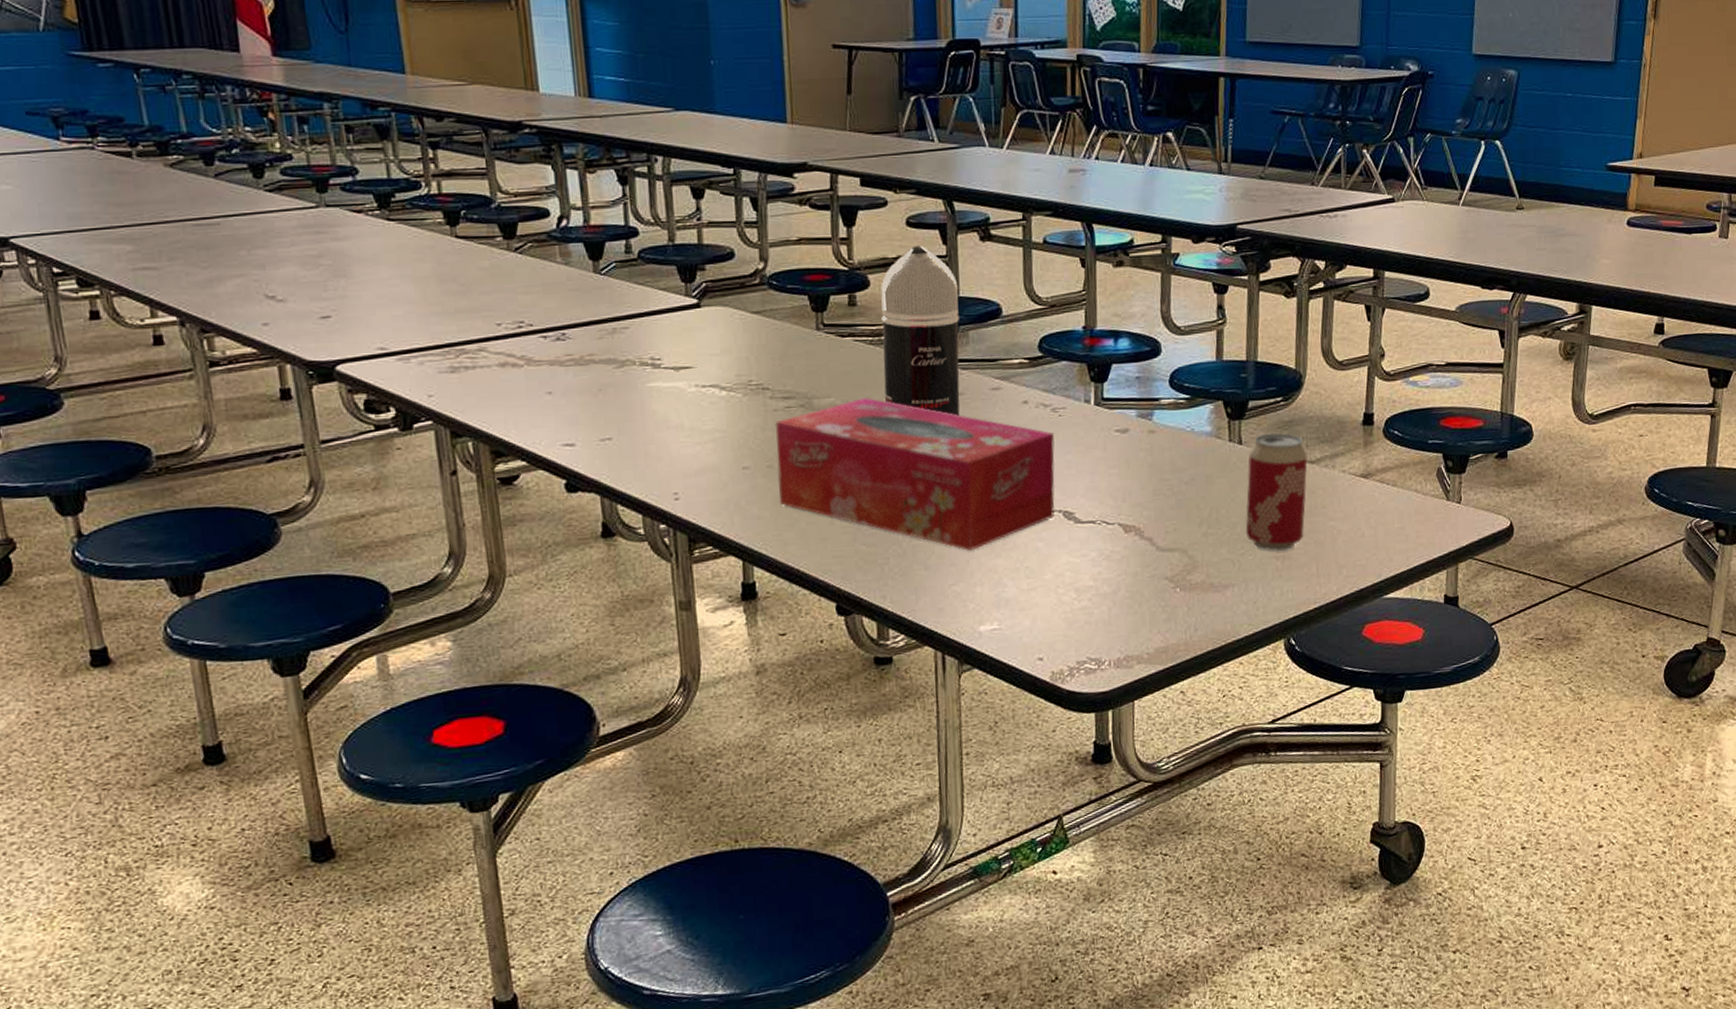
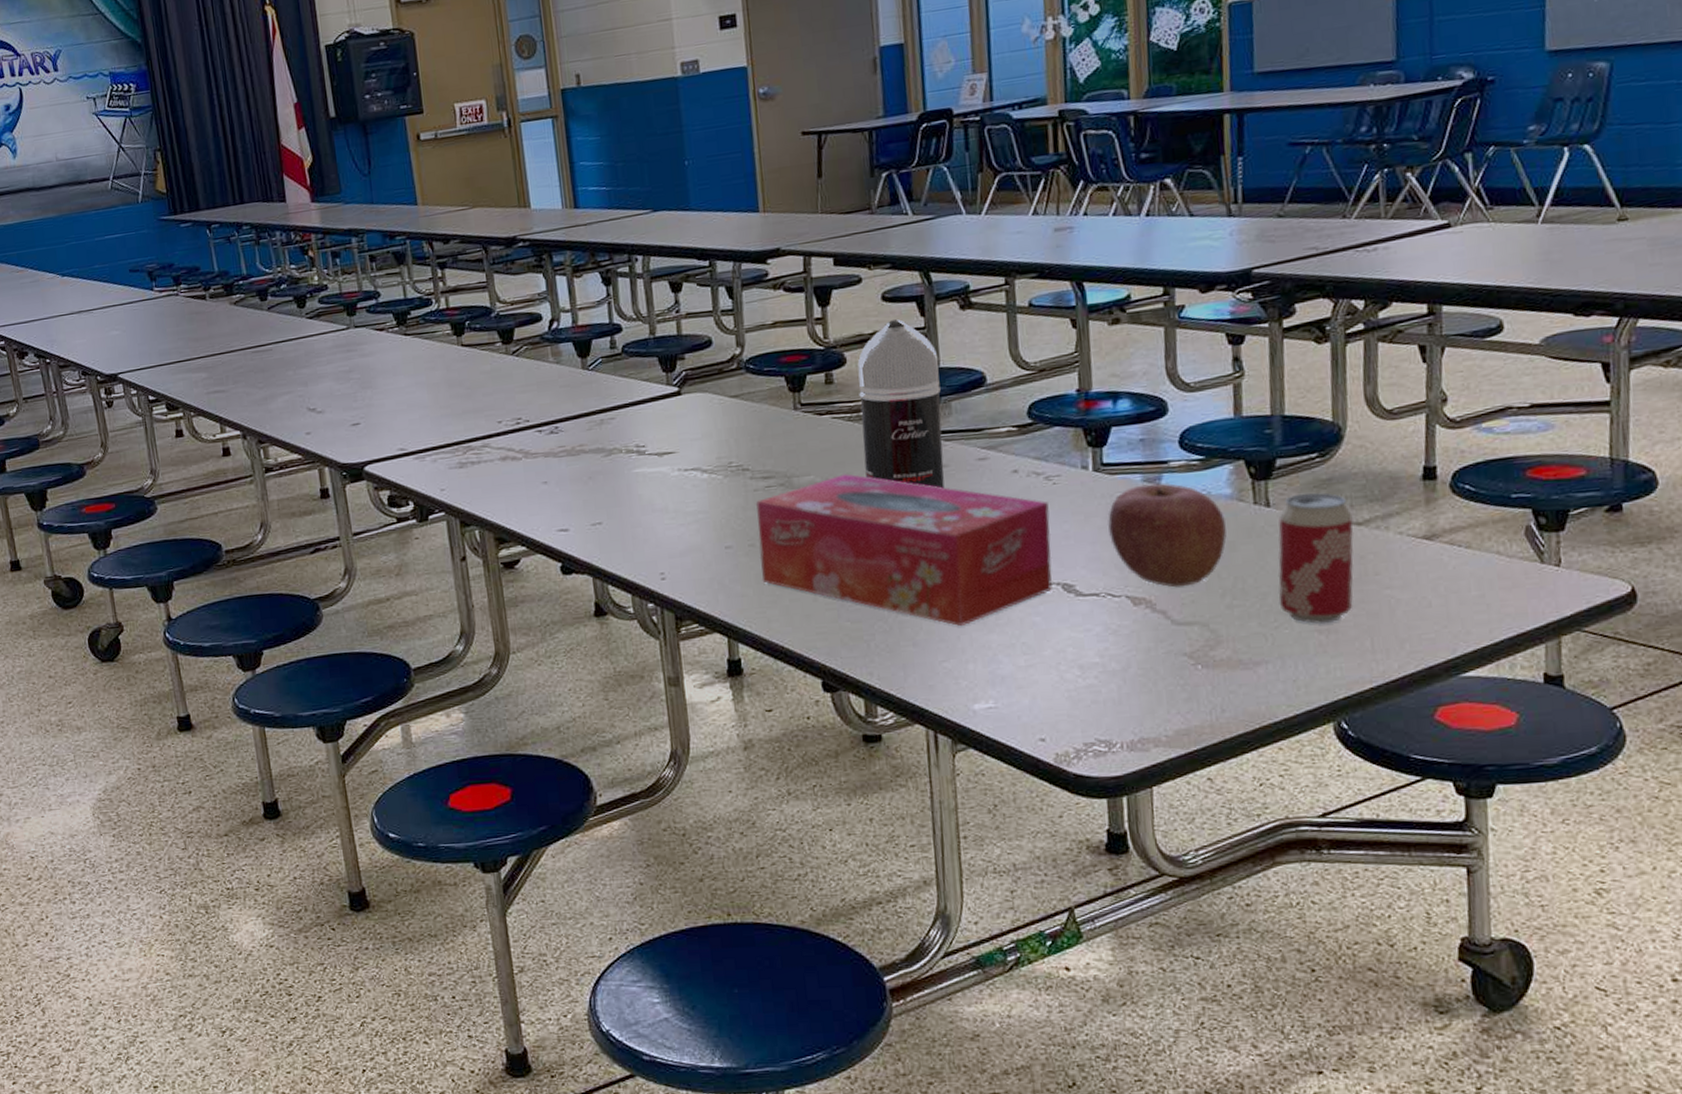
apple: none [1105,419,1205,517] -> present [1107,483,1227,588]

